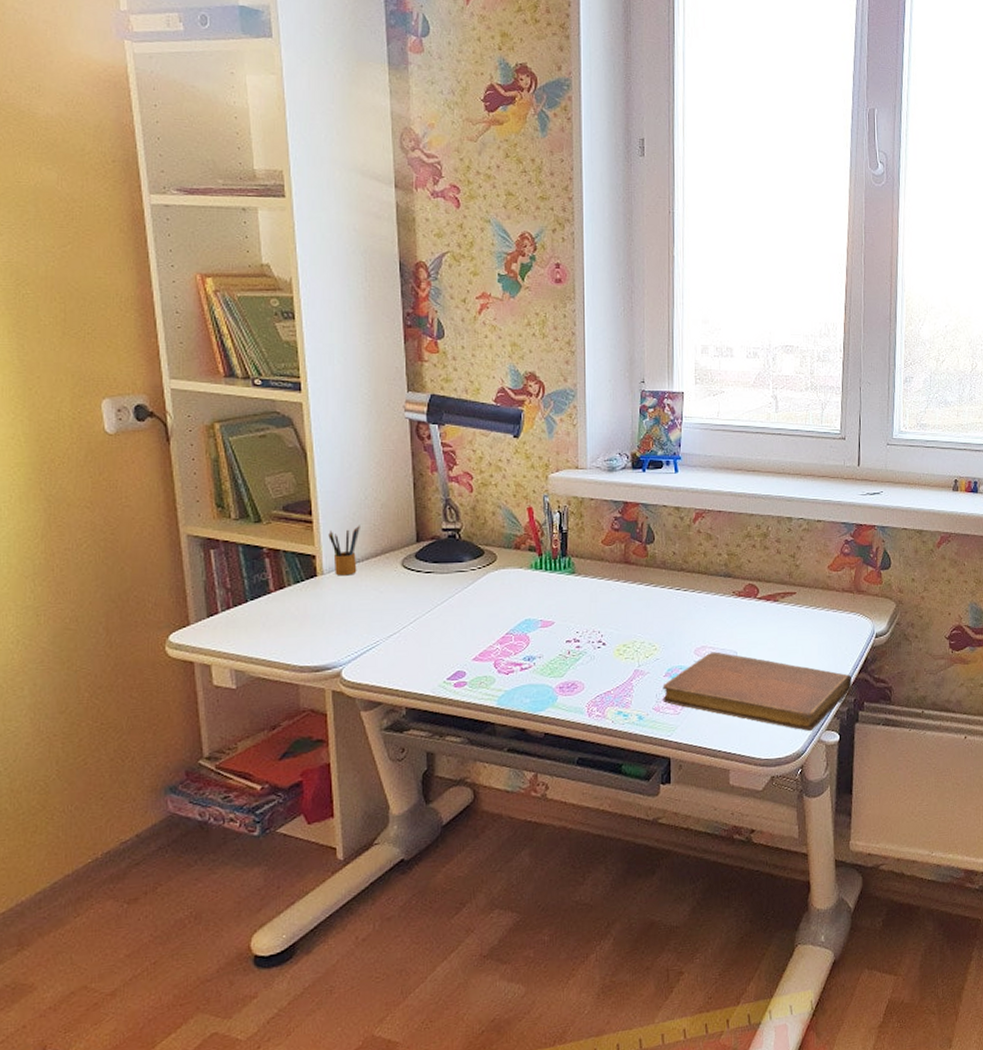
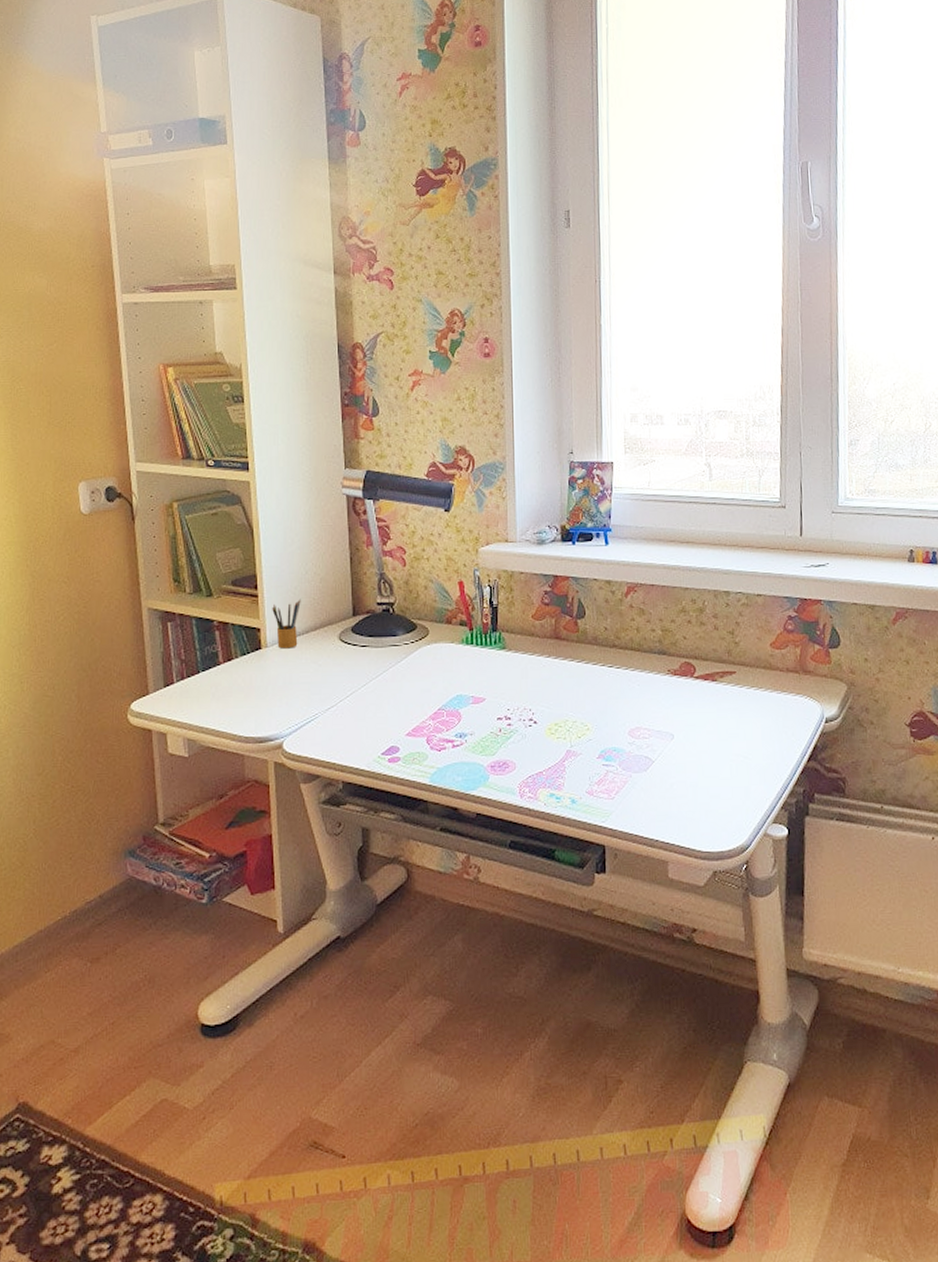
notebook: present [662,651,852,732] -> none [596,733,800,824]

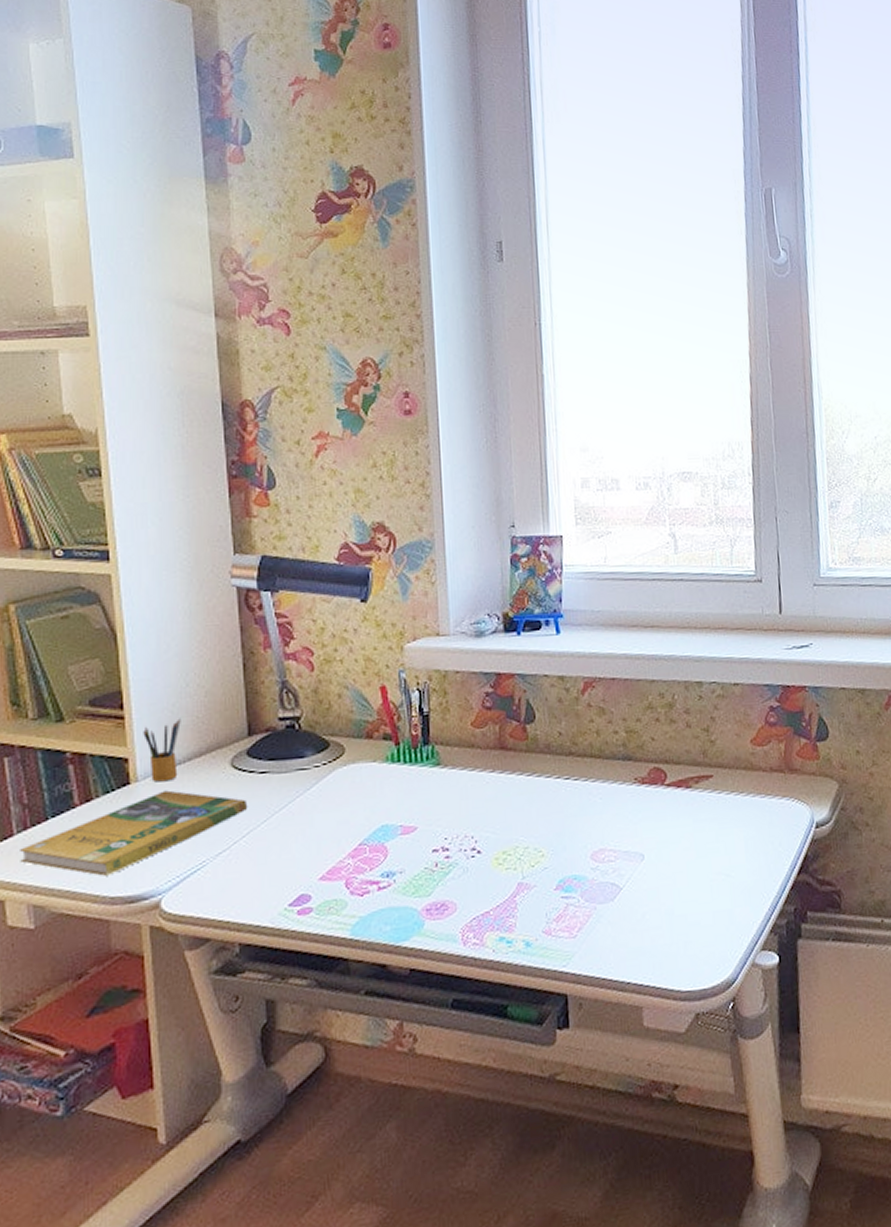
booklet: none [178,656,352,720] -> present [20,790,248,876]

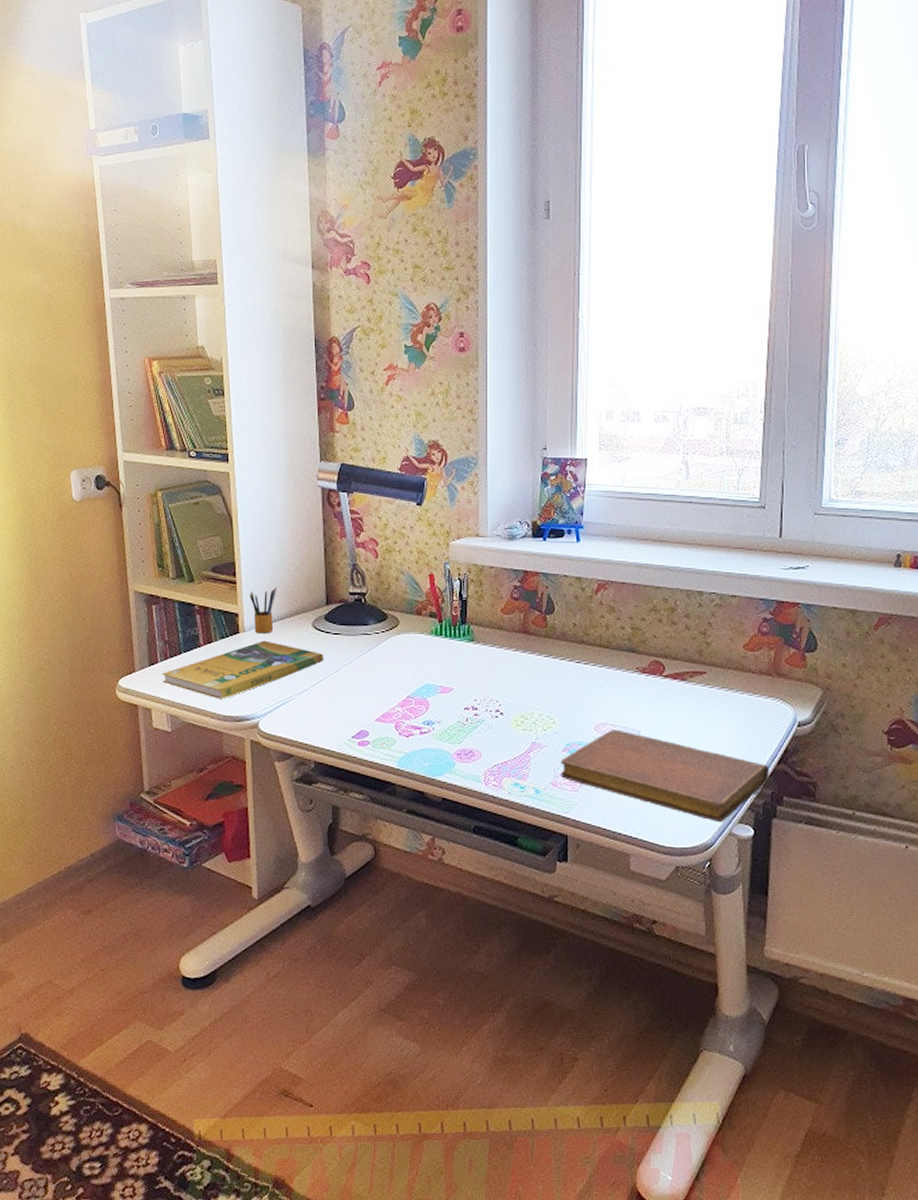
notebook: none [553,855,790,953] -> present [560,729,769,823]

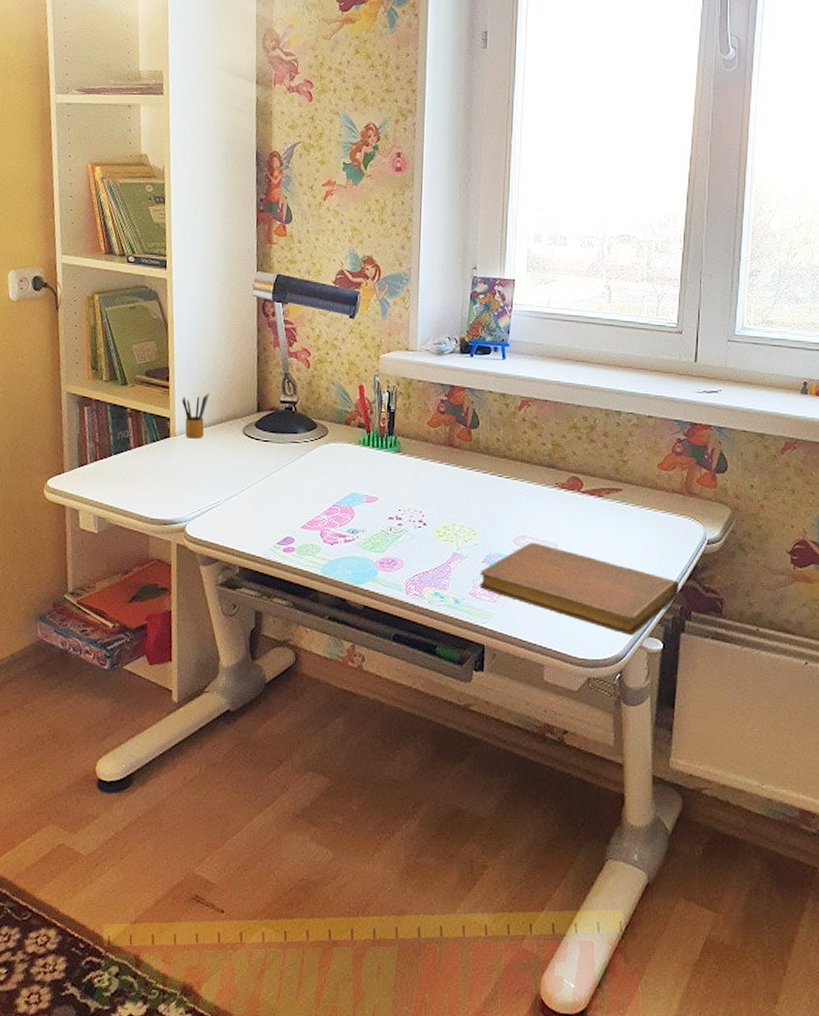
booklet: present [162,640,324,699] -> none [91,445,253,502]

